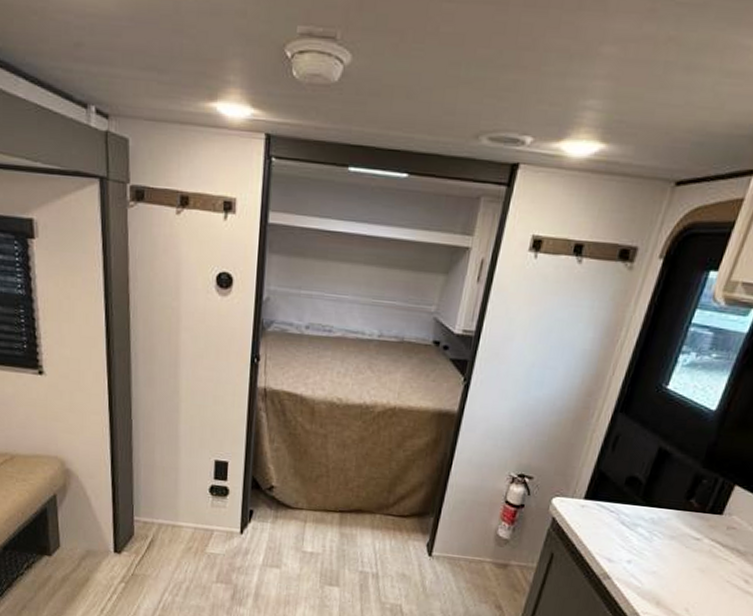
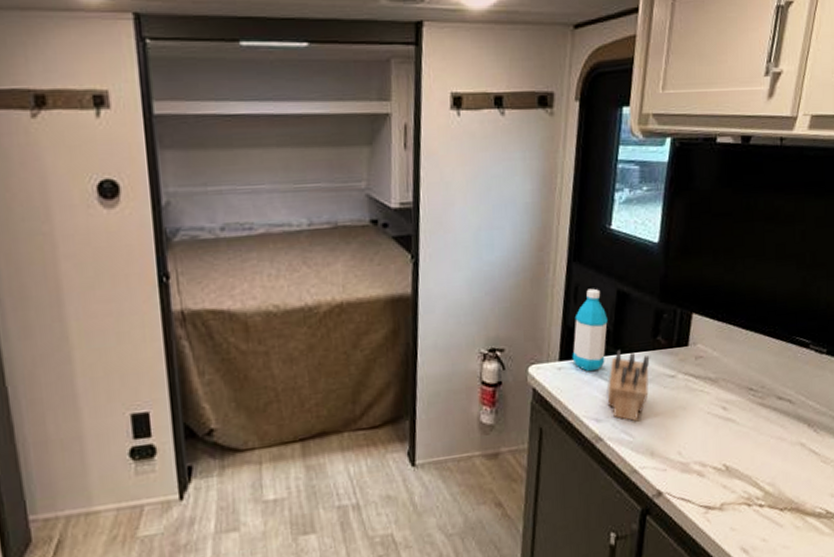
water bottle: none [597,440,643,516] -> present [572,288,608,372]
knife block: none [623,502,678,571] -> present [607,350,650,422]

